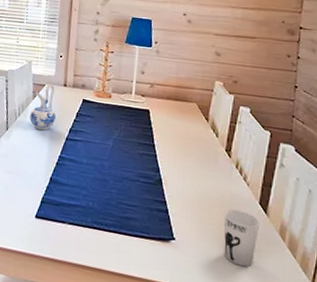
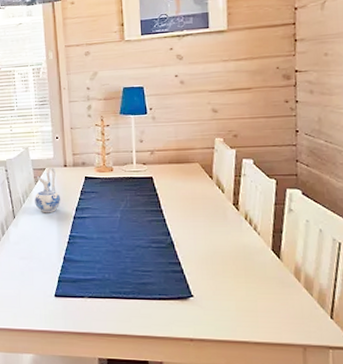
cup: present [223,209,260,267] -> none [238,259,275,312]

